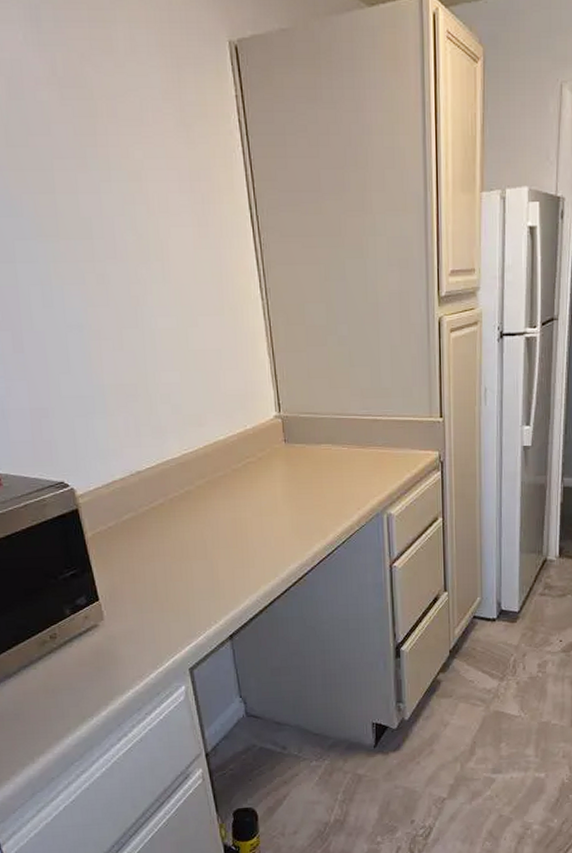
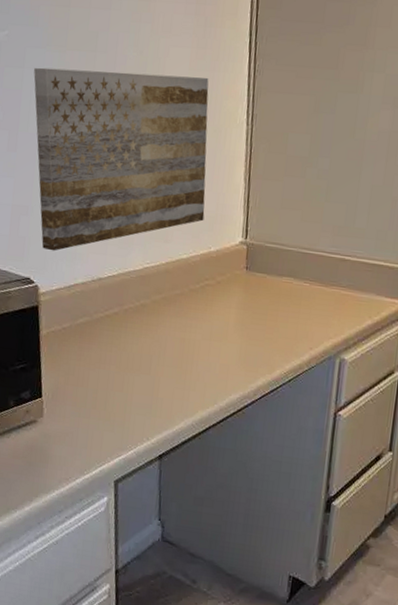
wall art: none [28,255,235,451] -> present [34,67,209,251]

